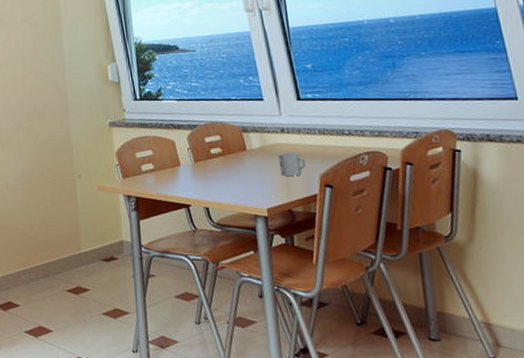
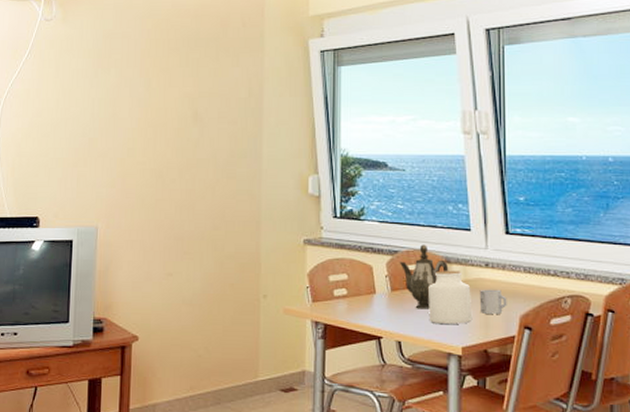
teapot: none [199,117,247,177] -> present [399,244,449,309]
jar: none [229,138,274,189] -> present [429,270,473,324]

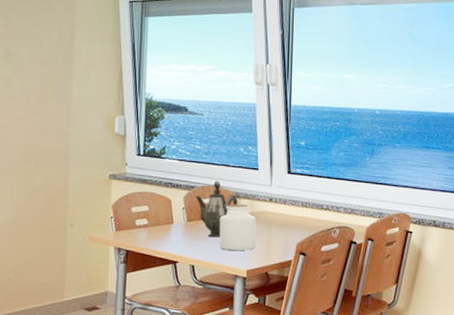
cup: present [479,289,507,314] -> none [263,220,287,242]

